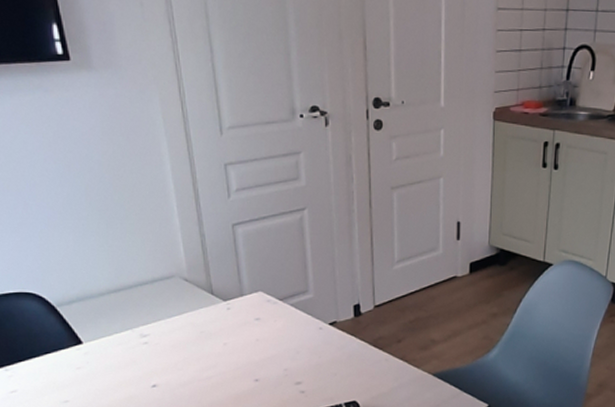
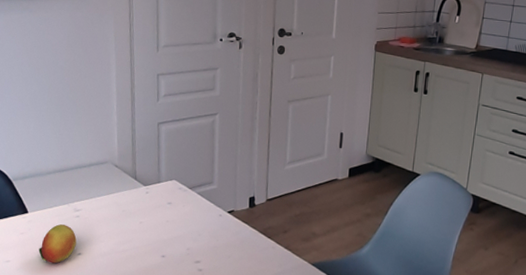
fruit: none [102,354,148,399] -> present [38,224,77,264]

